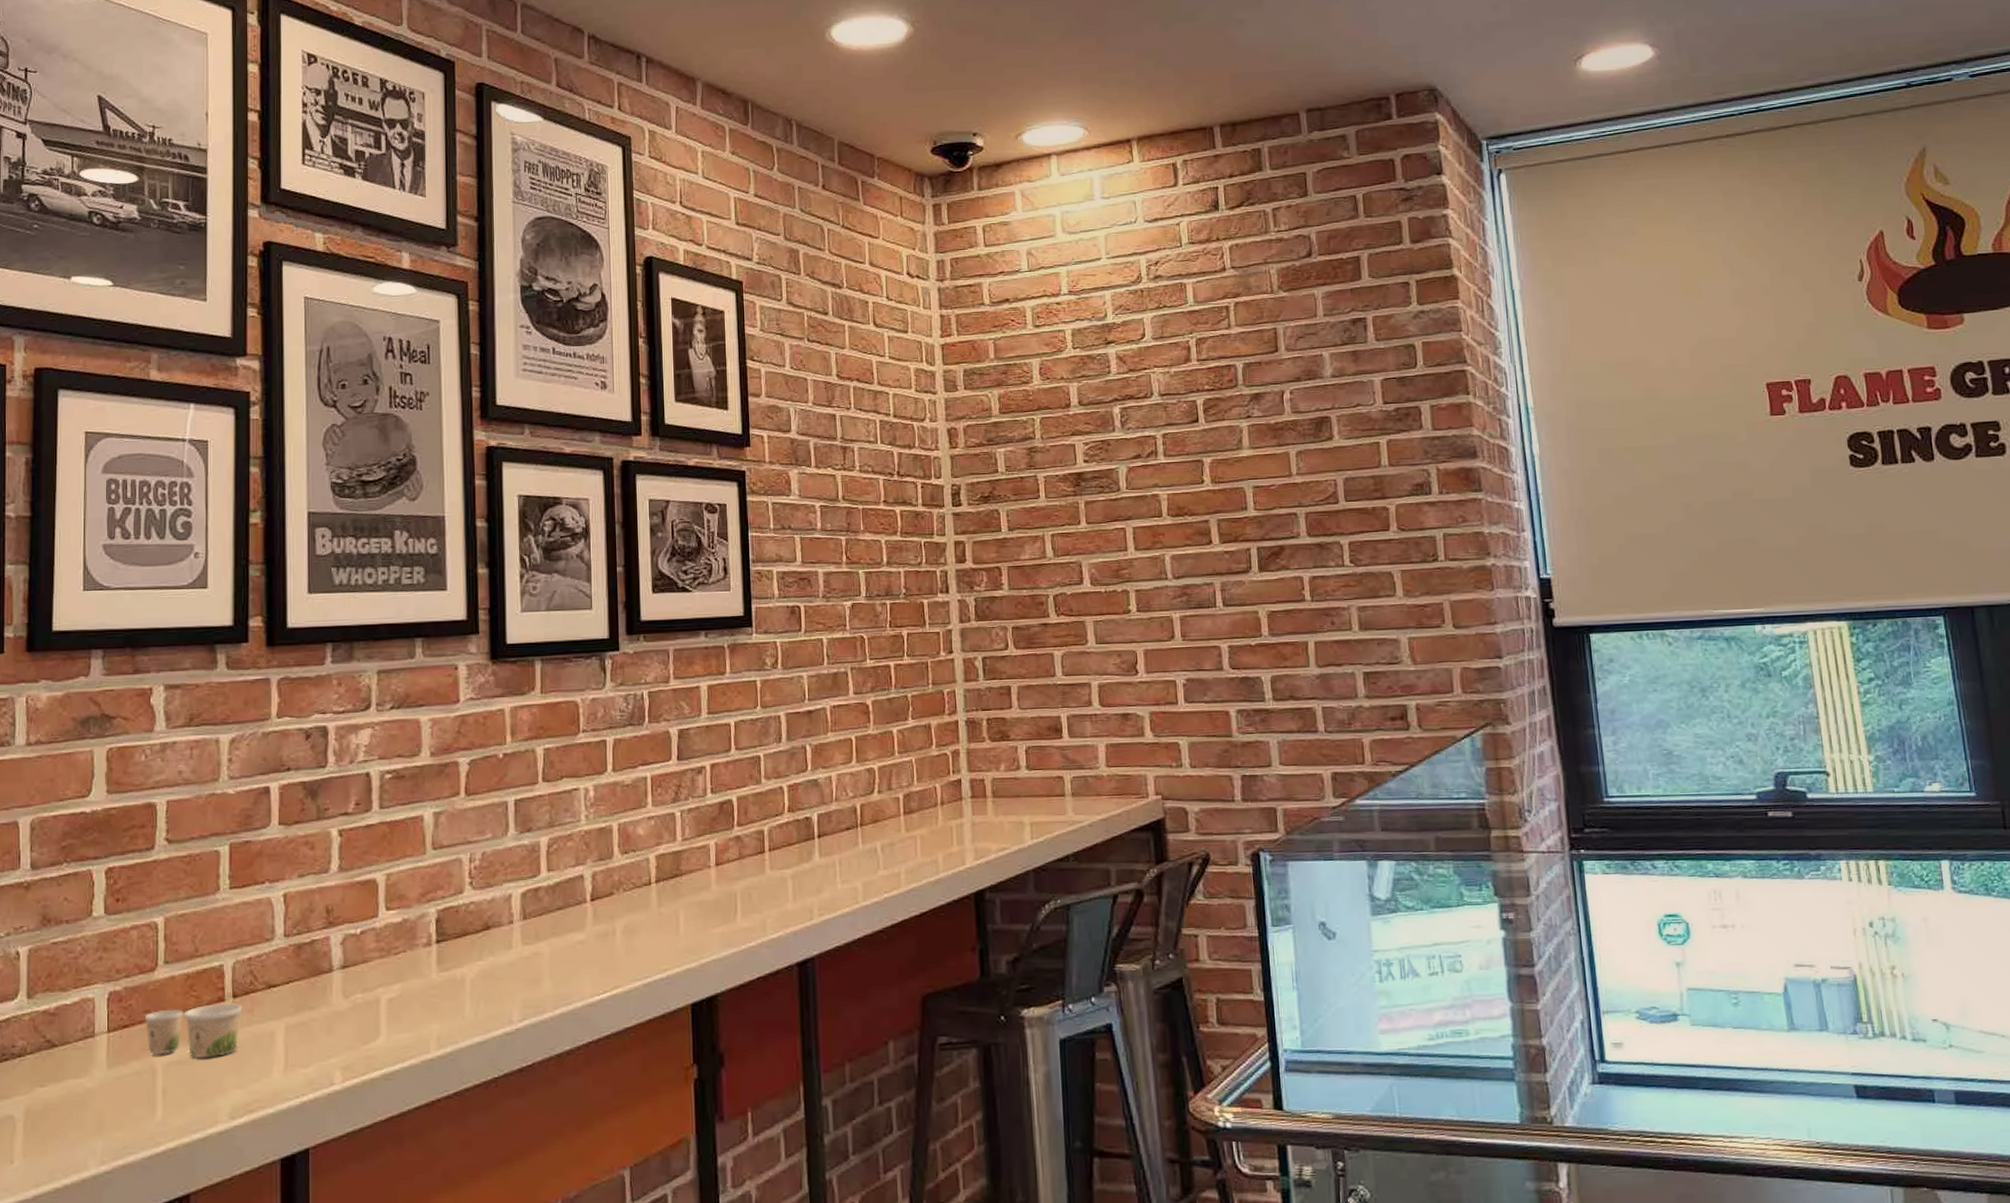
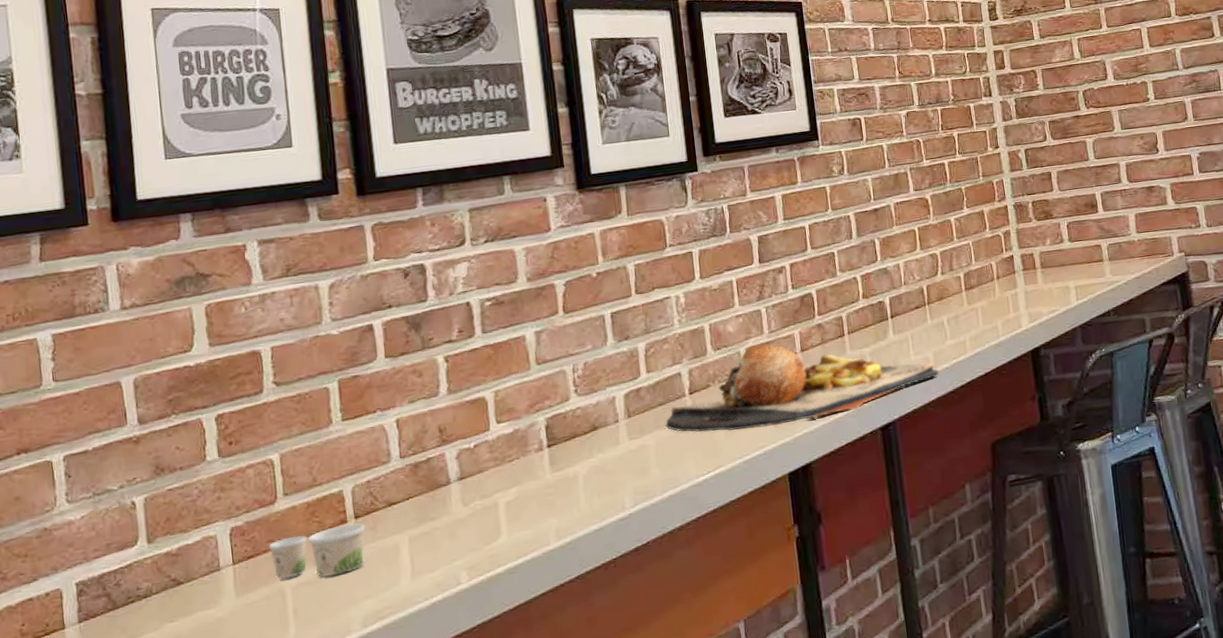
food tray: none [562,852,868,948] -> present [665,343,939,432]

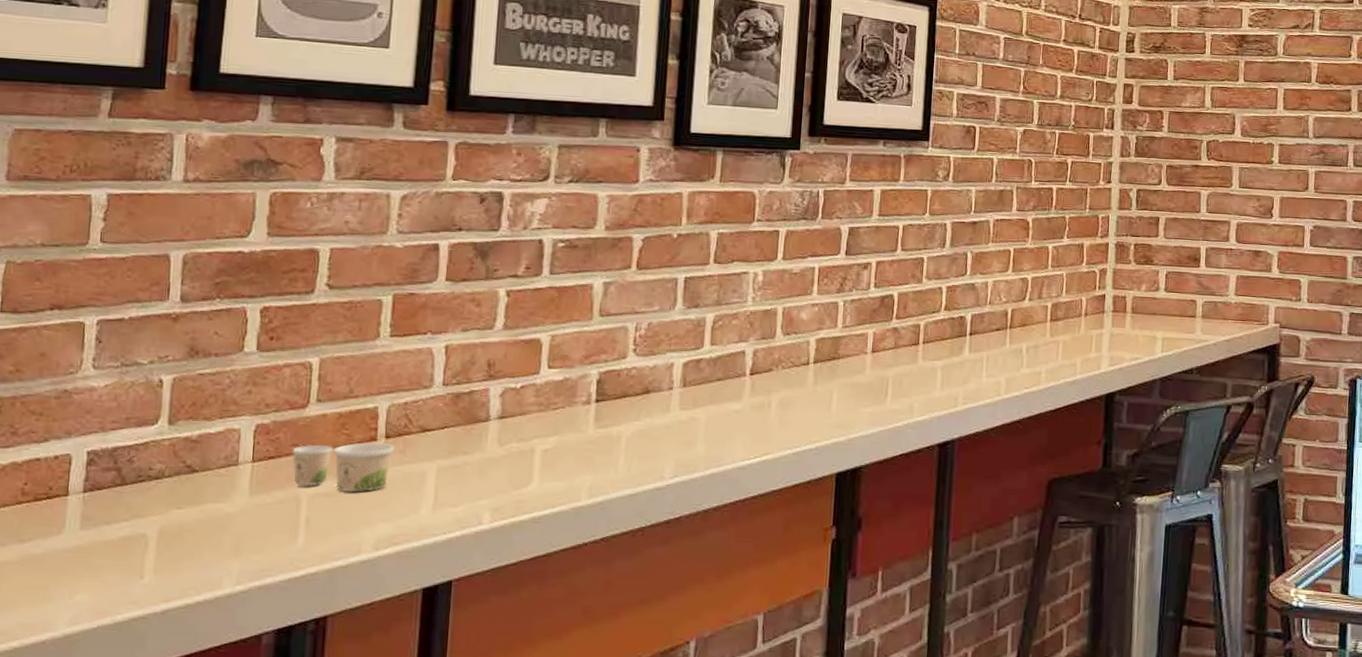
food tray: present [665,343,939,432] -> none [719,337,1009,423]

